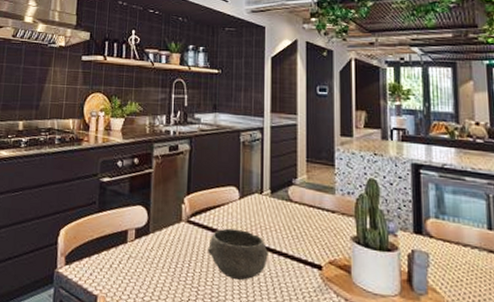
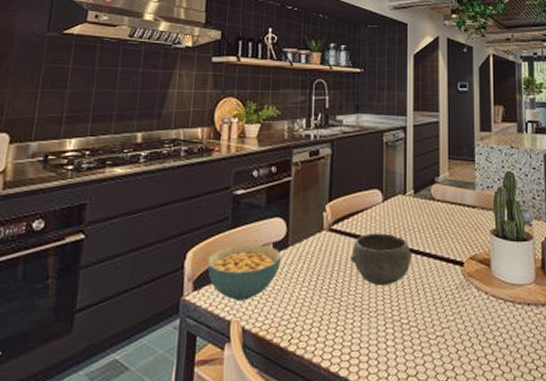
cereal bowl: none [77,227,143,279] -> present [207,244,282,301]

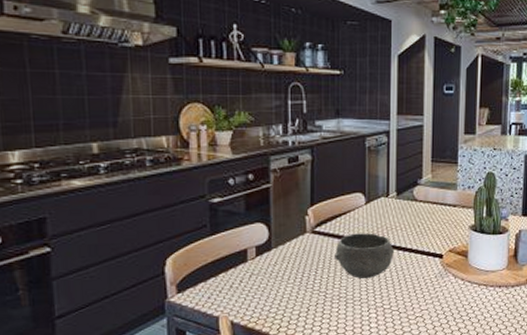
cereal bowl: present [207,244,282,301] -> none [189,248,266,299]

